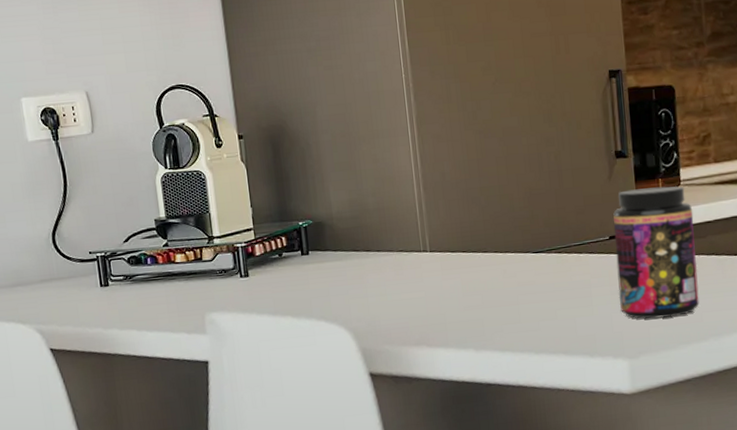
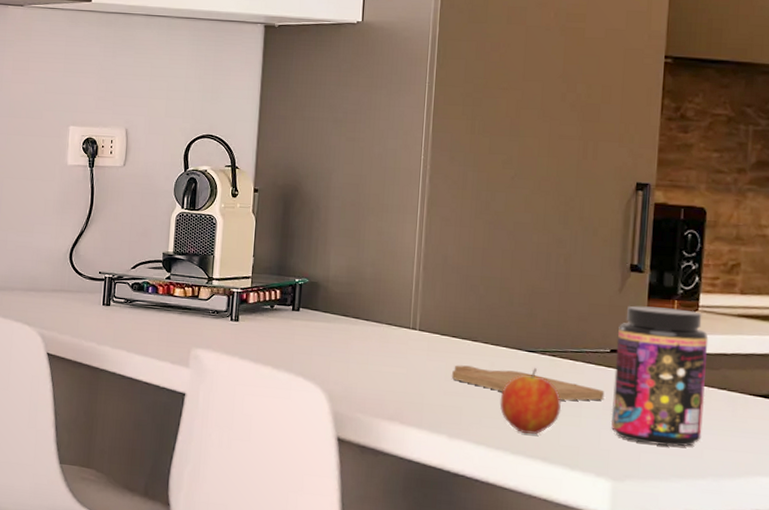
chopping board: none [468,273,611,296] -> present [452,365,605,401]
fruit: none [517,267,574,333] -> present [500,368,562,434]

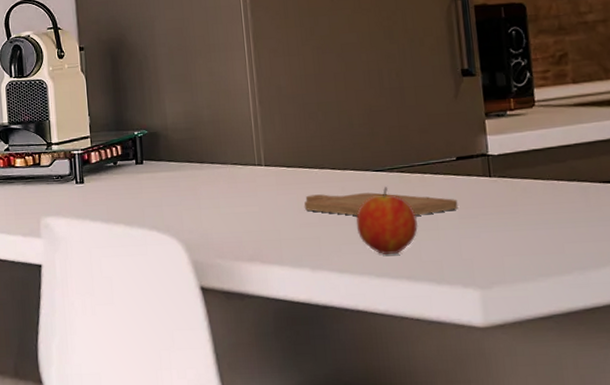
jar: present [610,306,709,447] -> none [460,107,560,247]

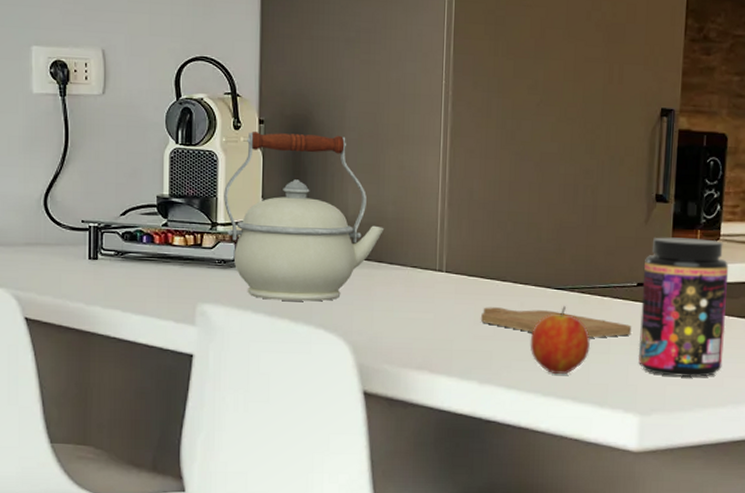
kettle: none [55,52,203,208] -> present [224,131,385,302]
jar: none [460,107,560,247] -> present [638,237,729,378]

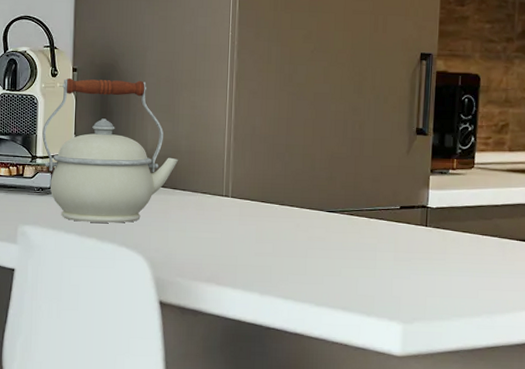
chopping board: present [481,307,632,338] -> none [262,227,396,255]
fruit: present [530,306,591,375] -> none [305,227,359,287]
jar: present [638,237,729,378] -> none [401,165,483,290]

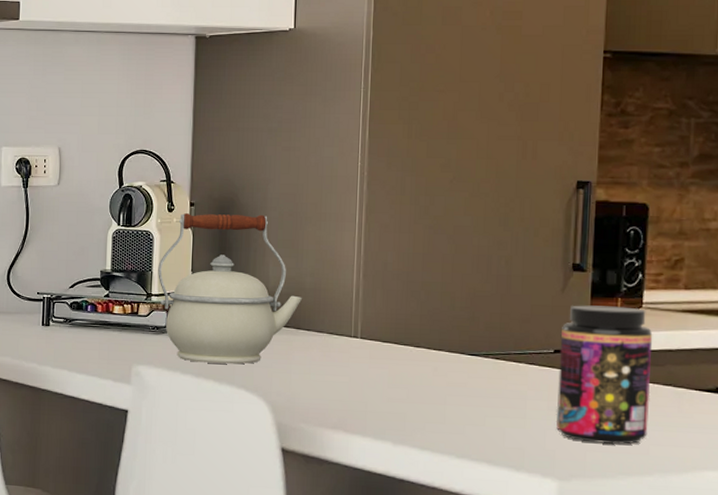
jar: none [401,165,483,290] -> present [555,305,653,445]

